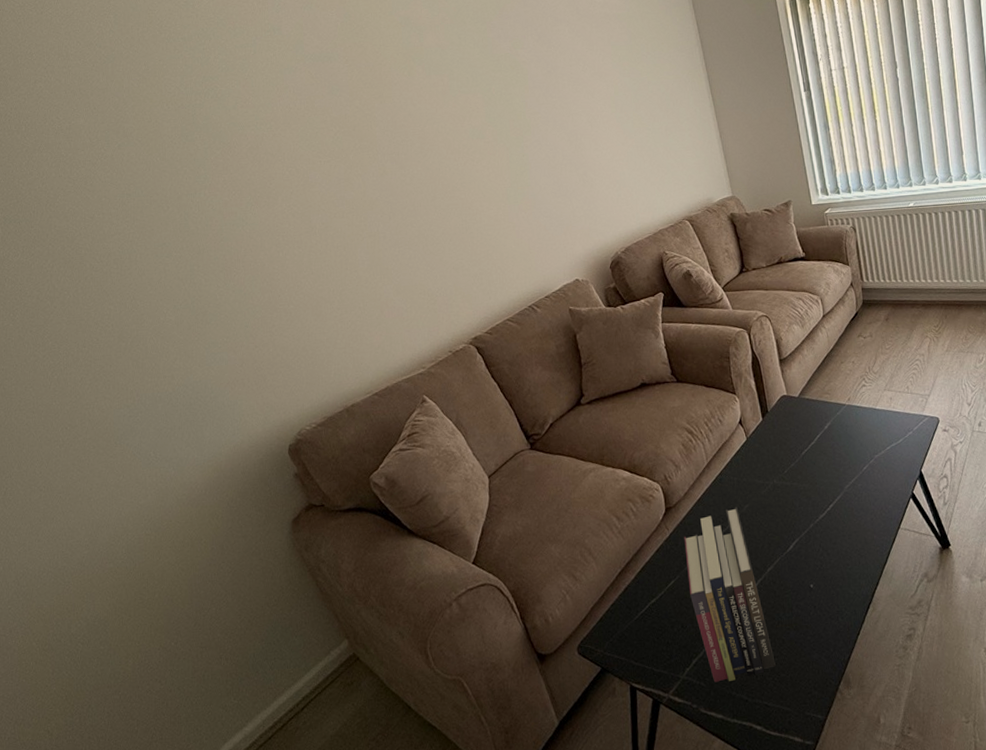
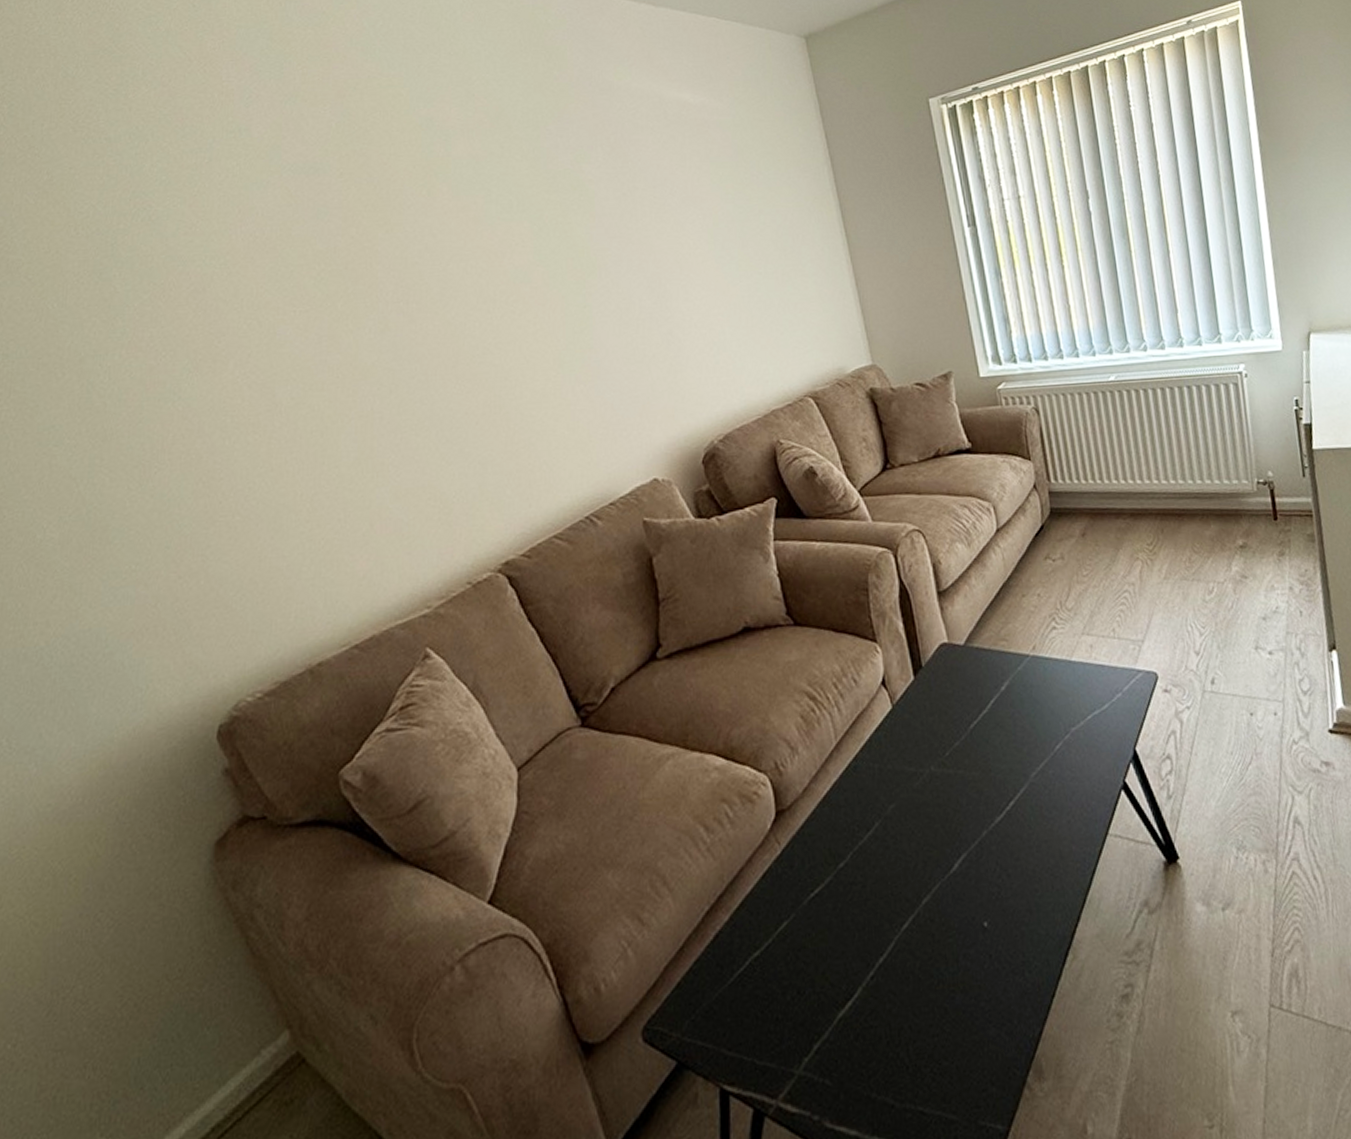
books: present [684,507,776,682] -> none [802,807,935,1079]

